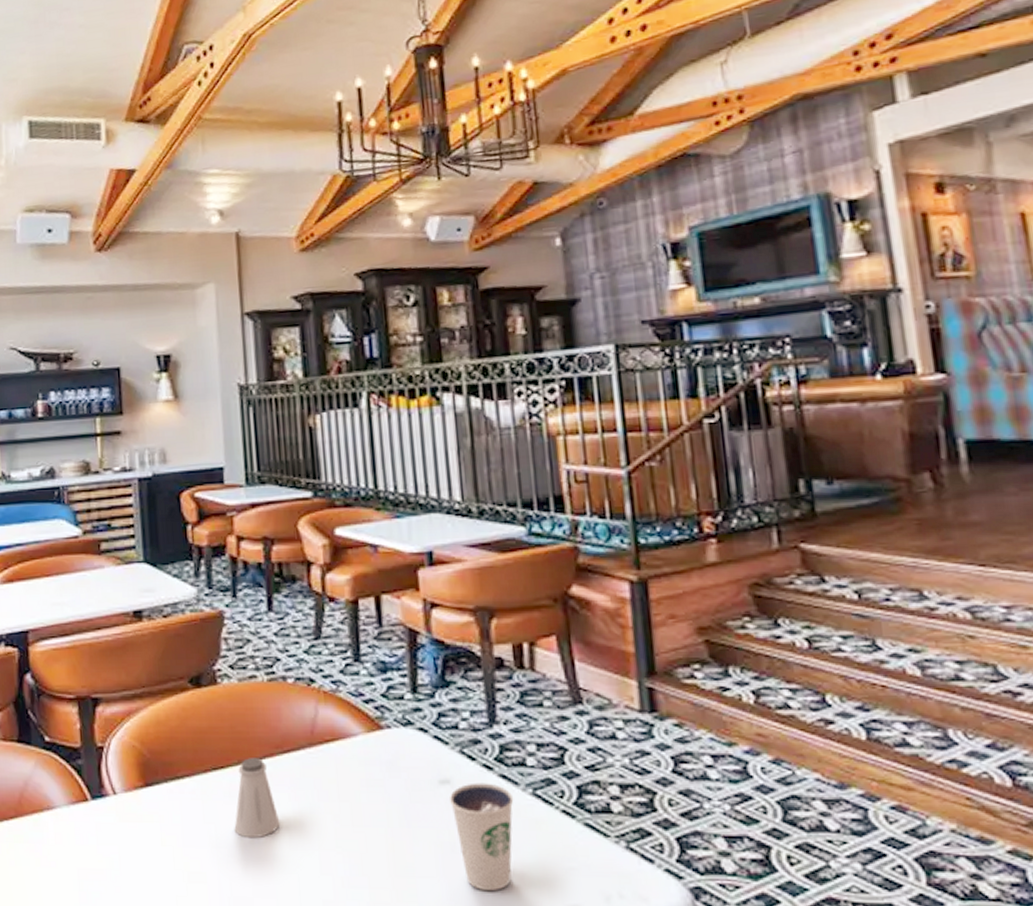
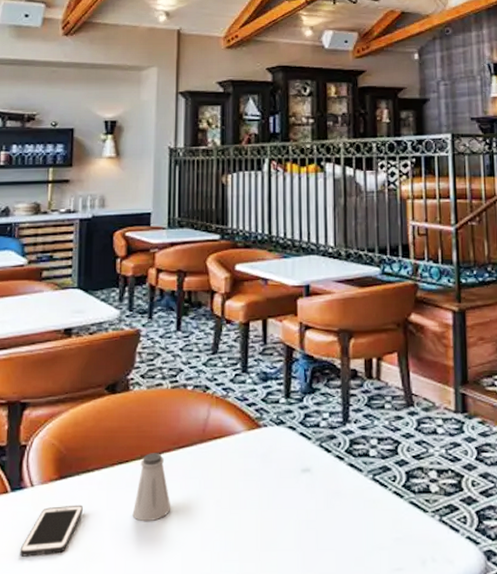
cell phone: none [108,816,176,874] -> present [20,504,83,557]
dixie cup: present [450,783,514,890] -> none [309,470,358,559]

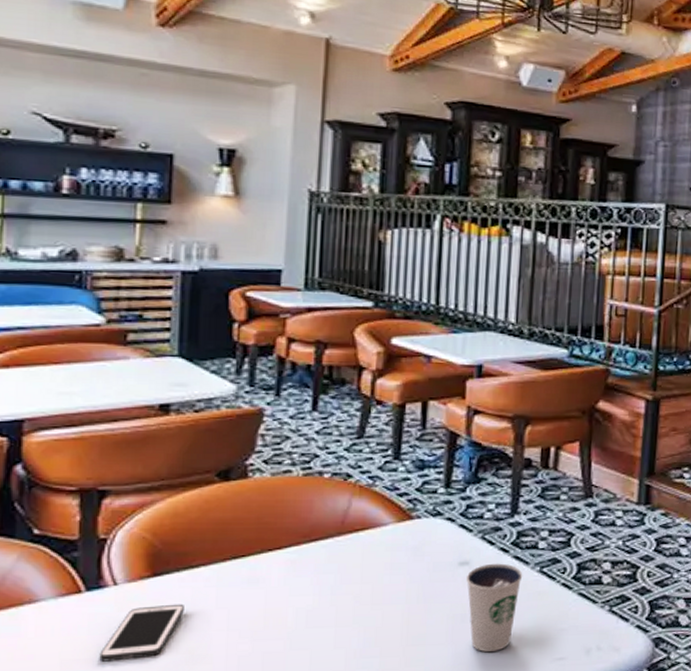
saltshaker: present [132,453,170,522] -> none [249,546,298,621]
dixie cup: none [309,470,358,559] -> present [467,563,523,652]

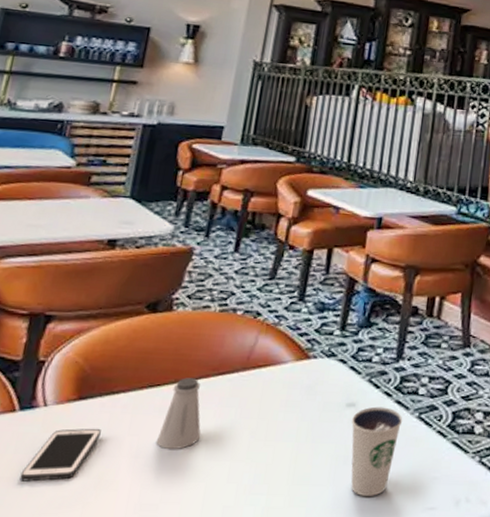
saltshaker: none [249,546,298,621] -> present [156,378,201,450]

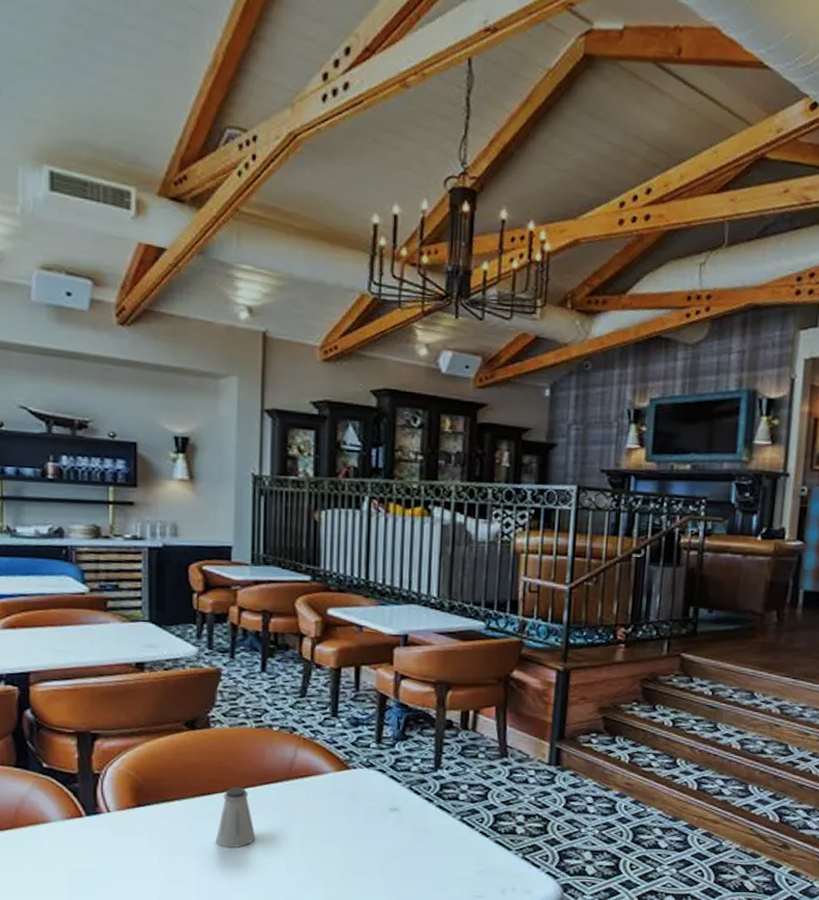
cell phone: present [20,428,101,482] -> none [99,830,163,874]
dixie cup: present [351,406,403,496] -> none [397,811,446,886]

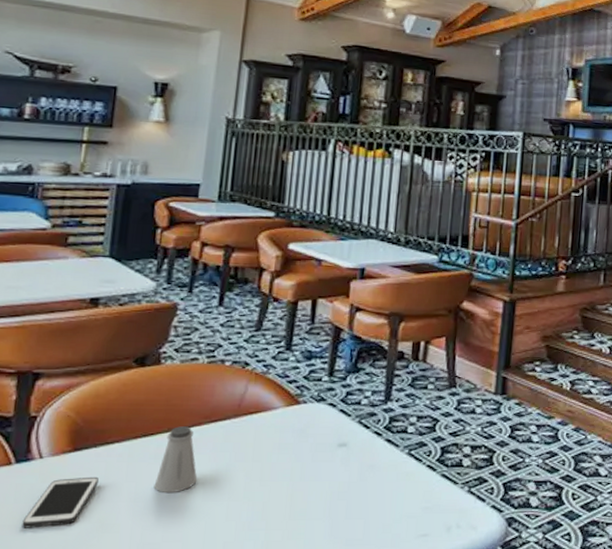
cell phone: none [99,830,163,874] -> present [22,476,99,528]

